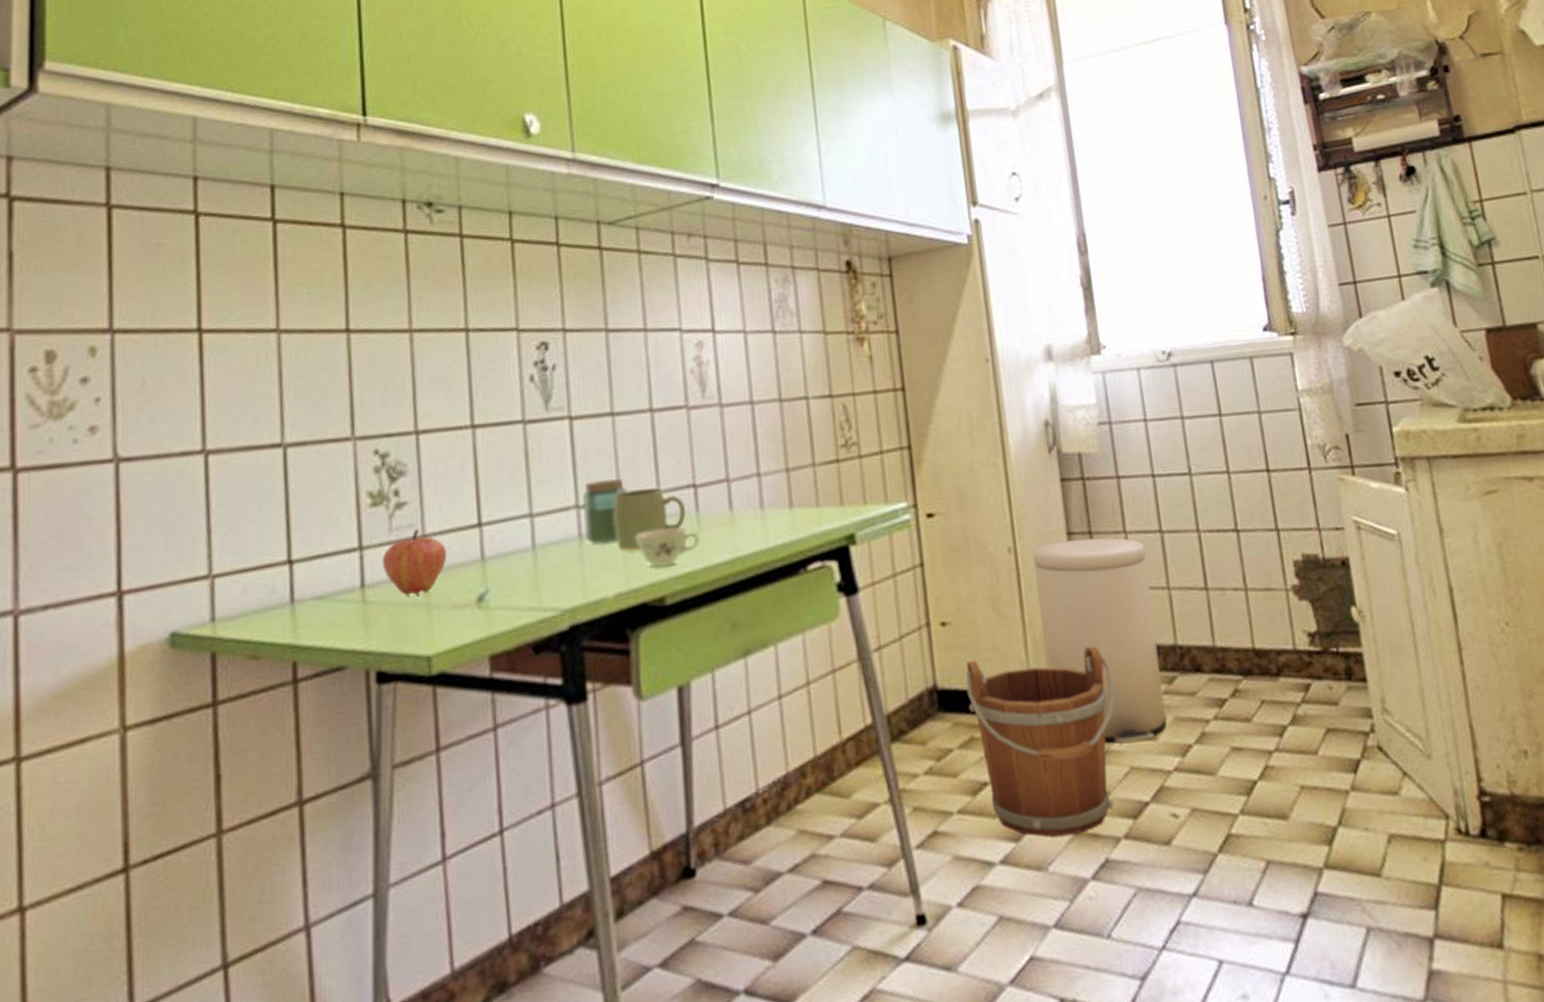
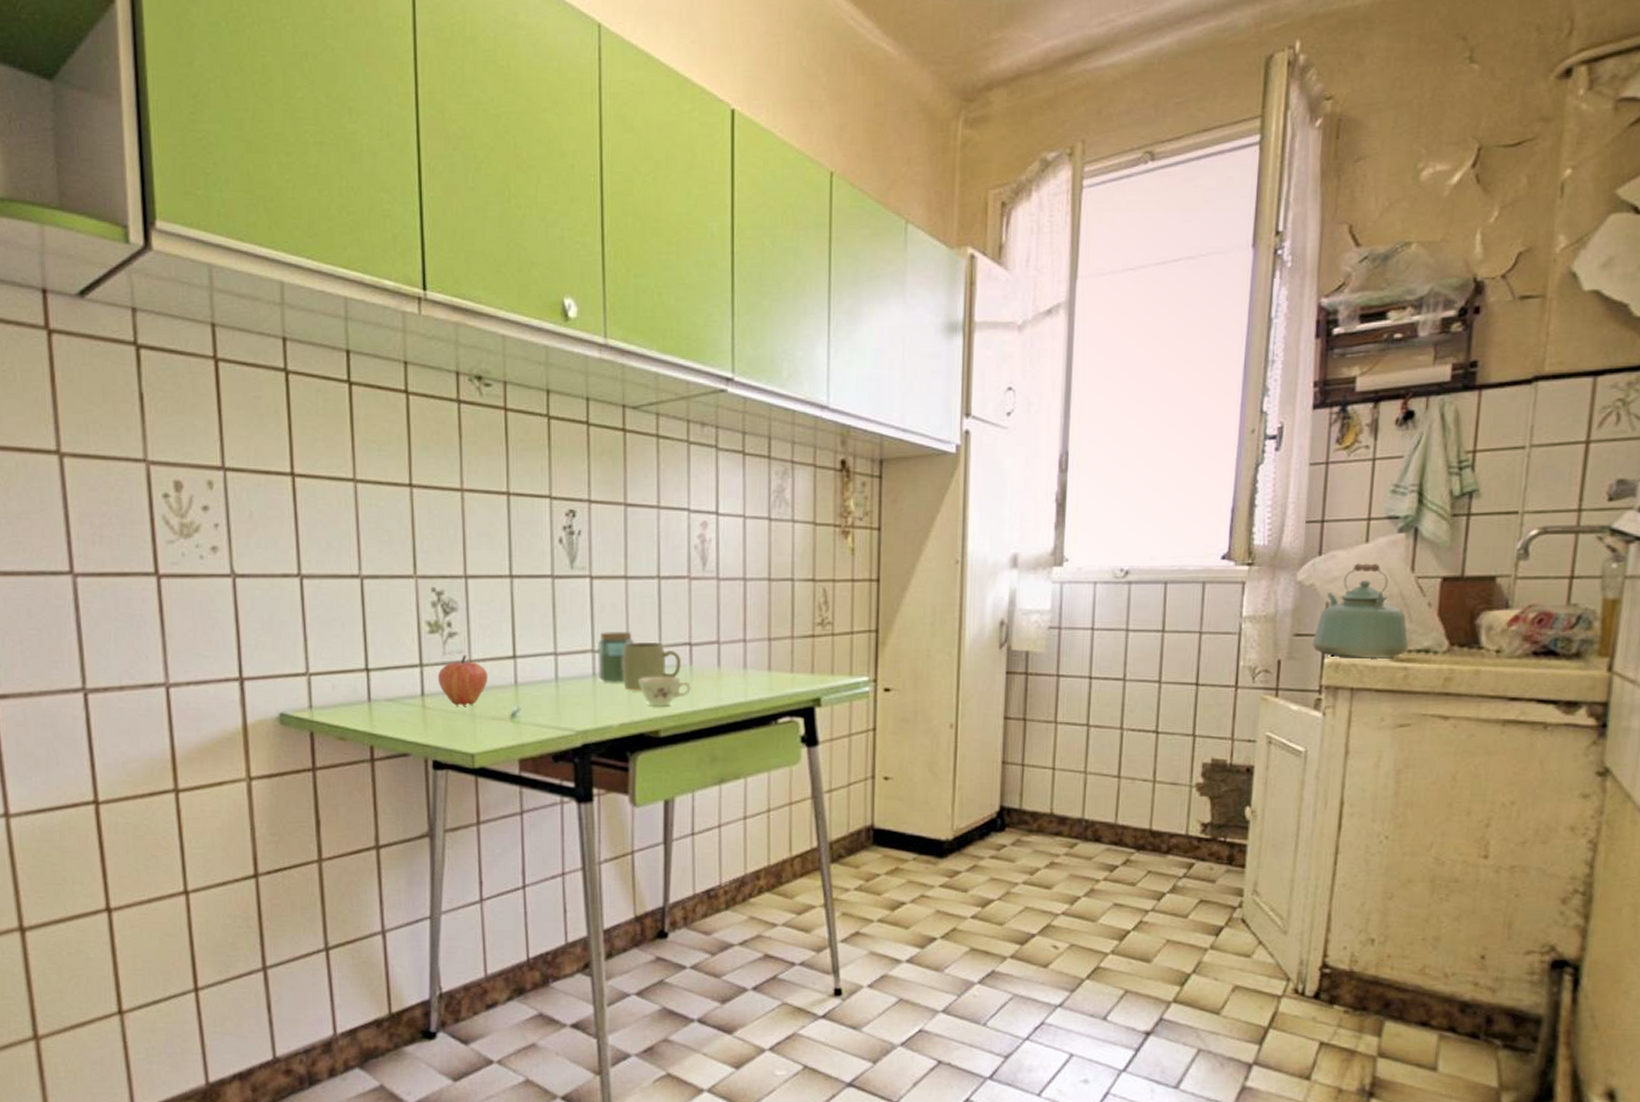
bucket: present [966,646,1115,837] -> none [898,809,1024,949]
pedal bin: present [1033,537,1167,745] -> none [968,724,1071,889]
kettle: none [1375,321,1473,424] -> present [1312,563,1409,659]

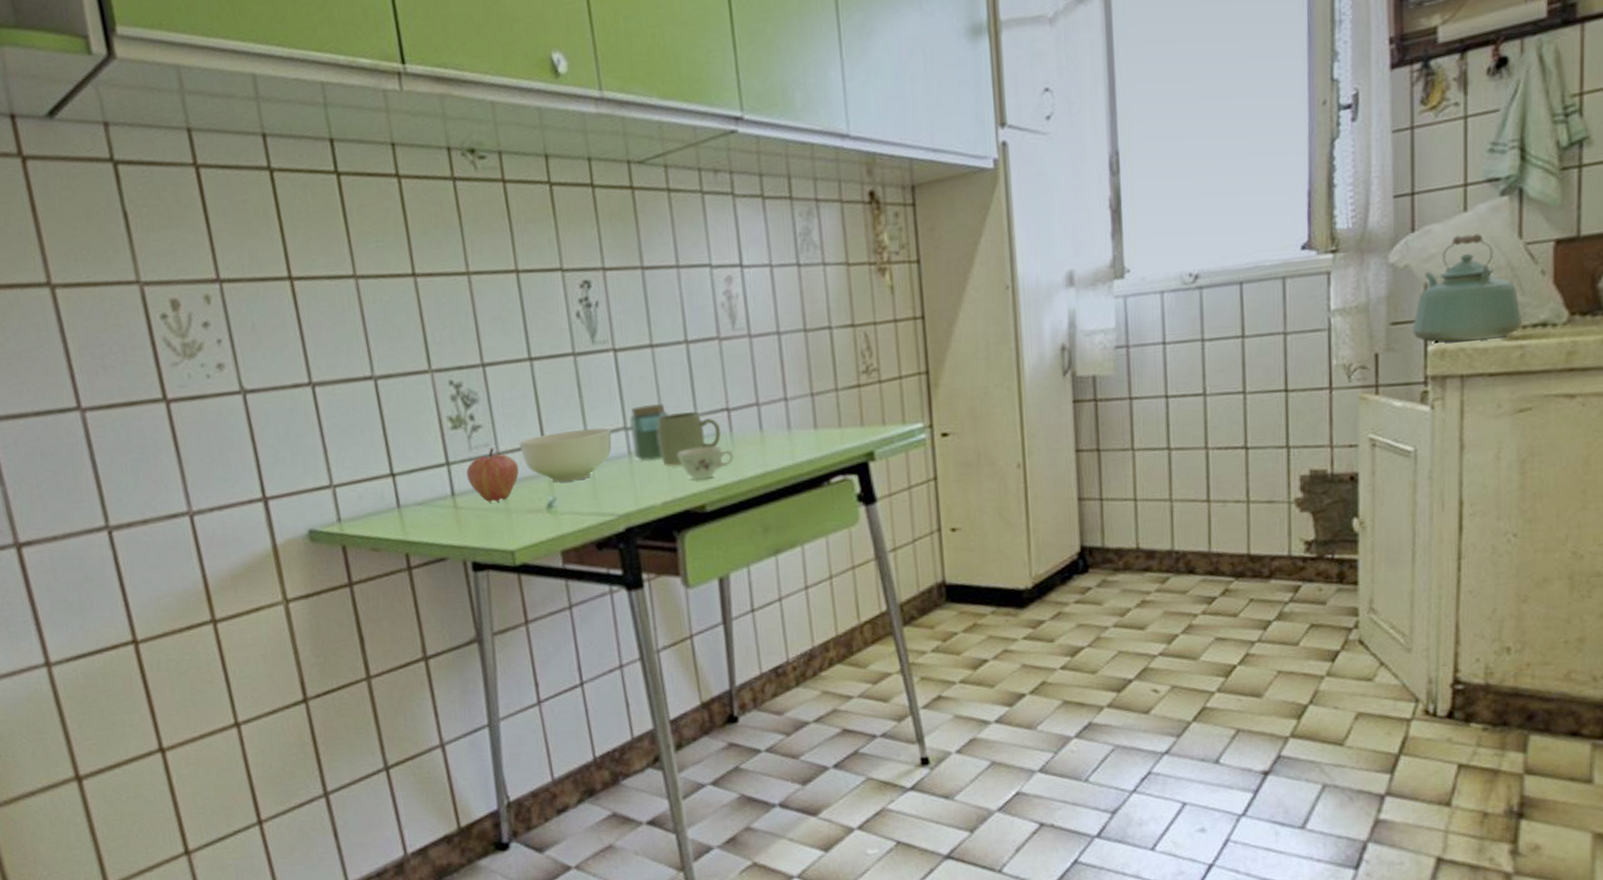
bowl: none [491,648,579,695] -> present [518,428,612,483]

